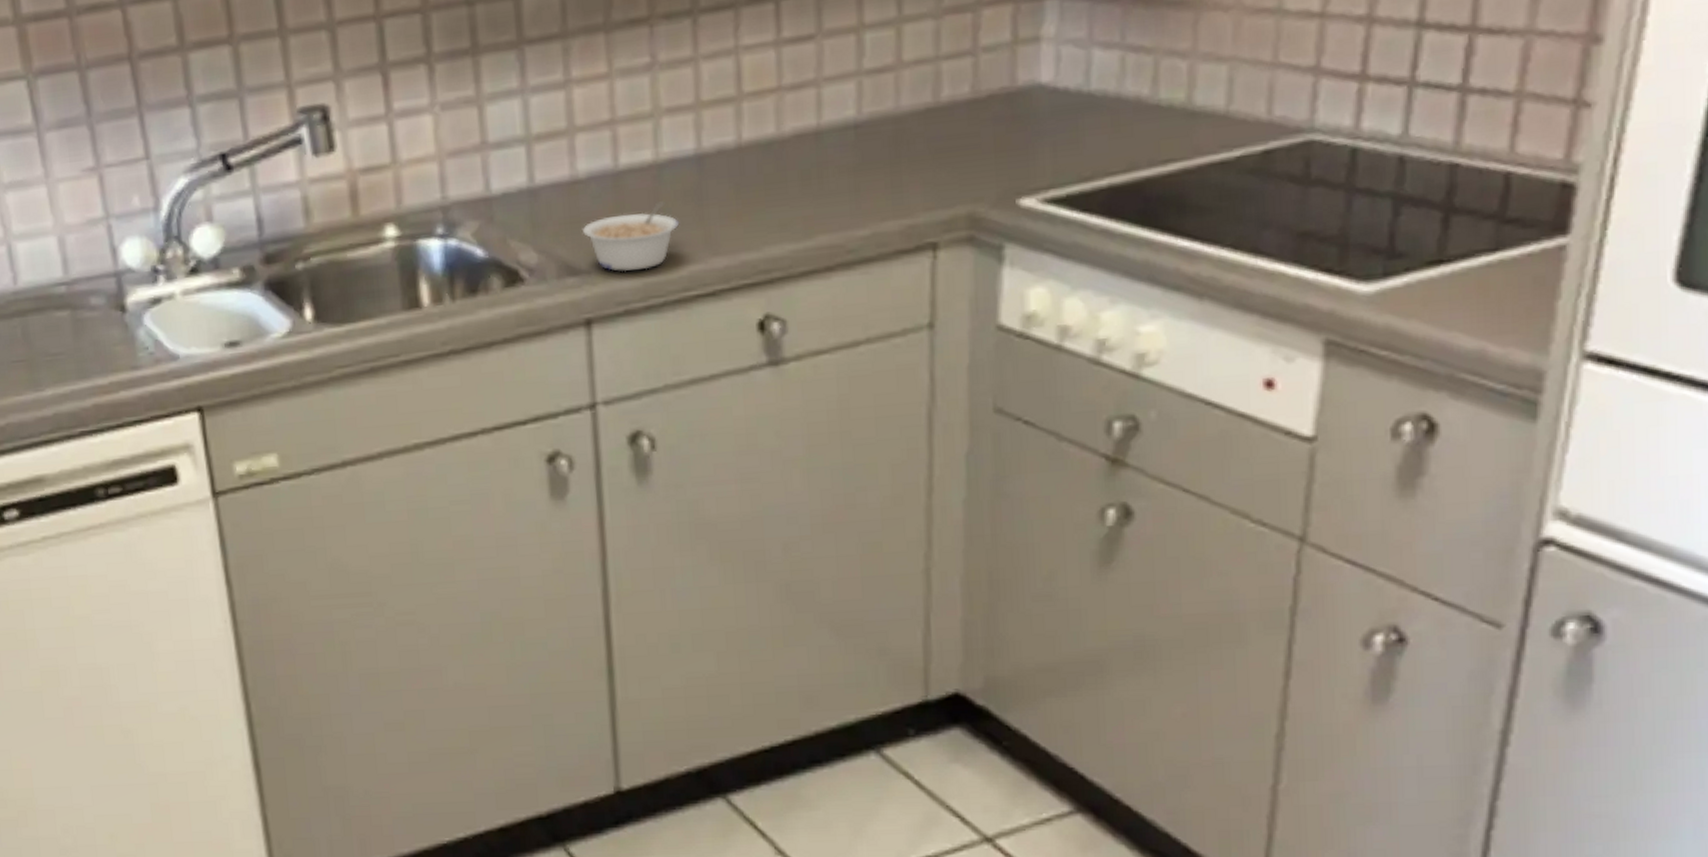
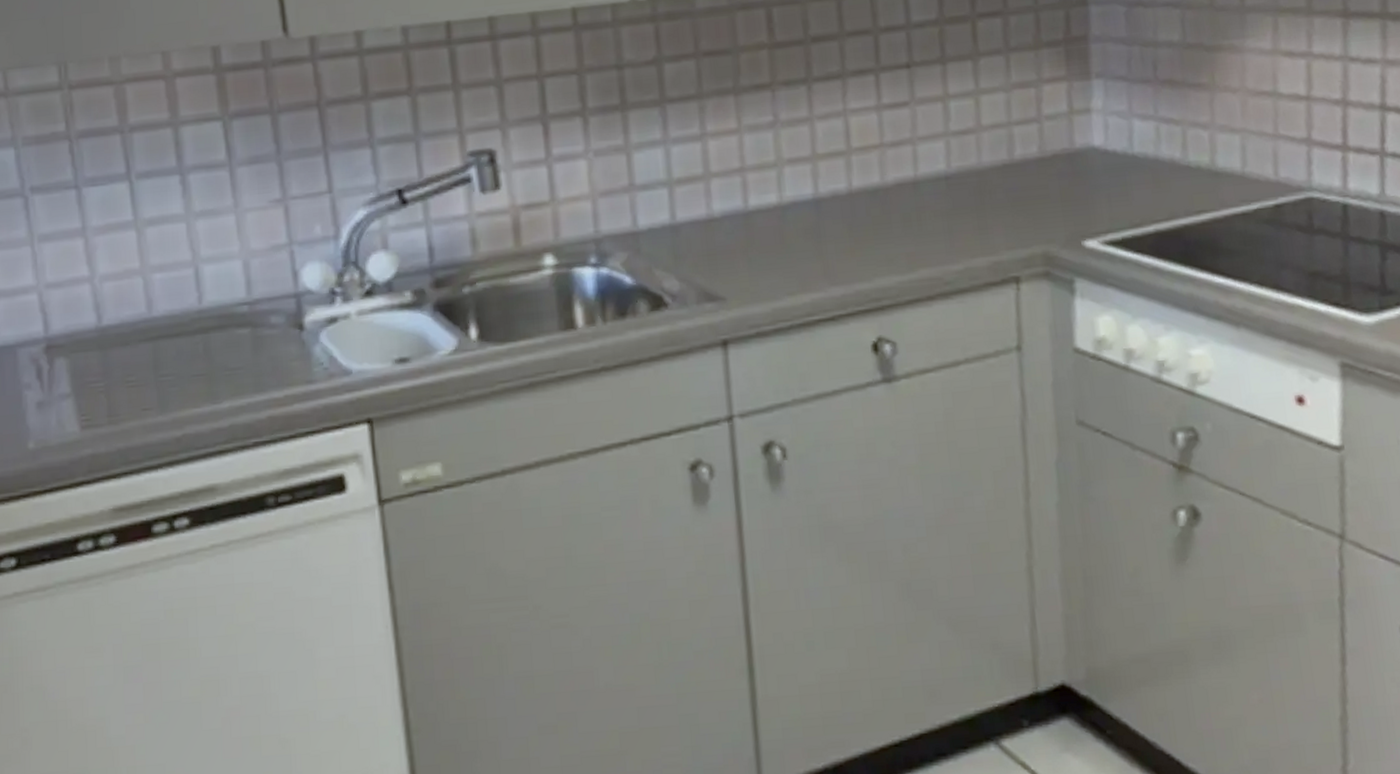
legume: present [581,201,680,272] -> none [717,238,802,299]

